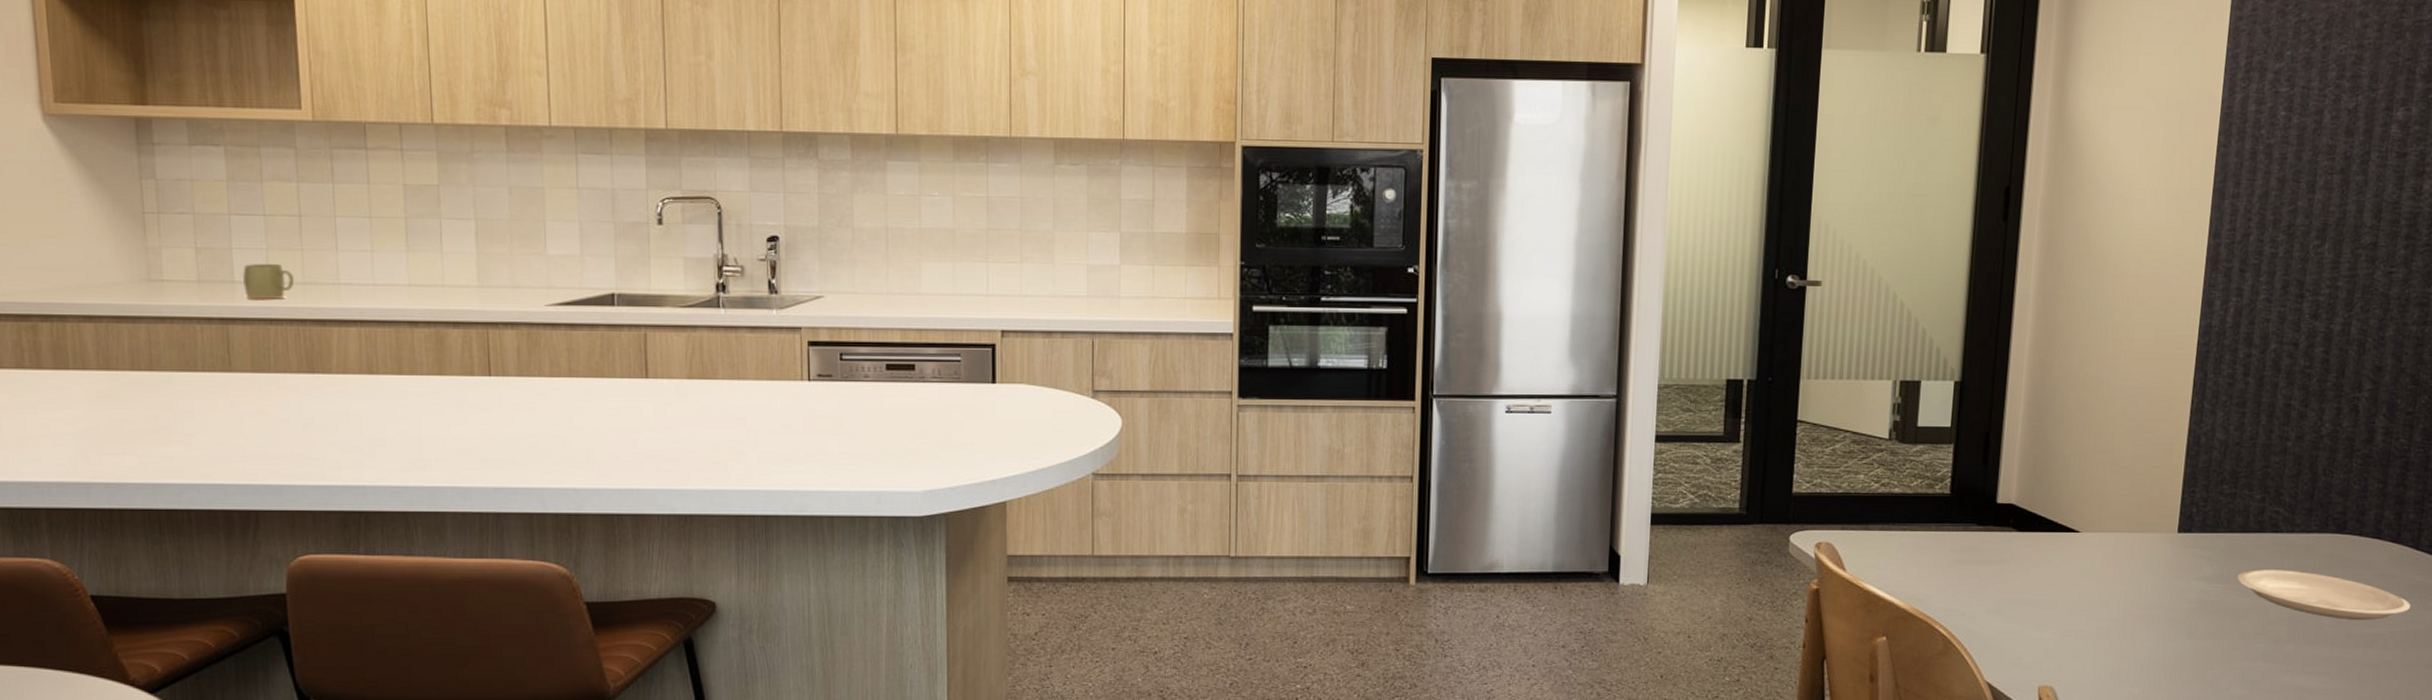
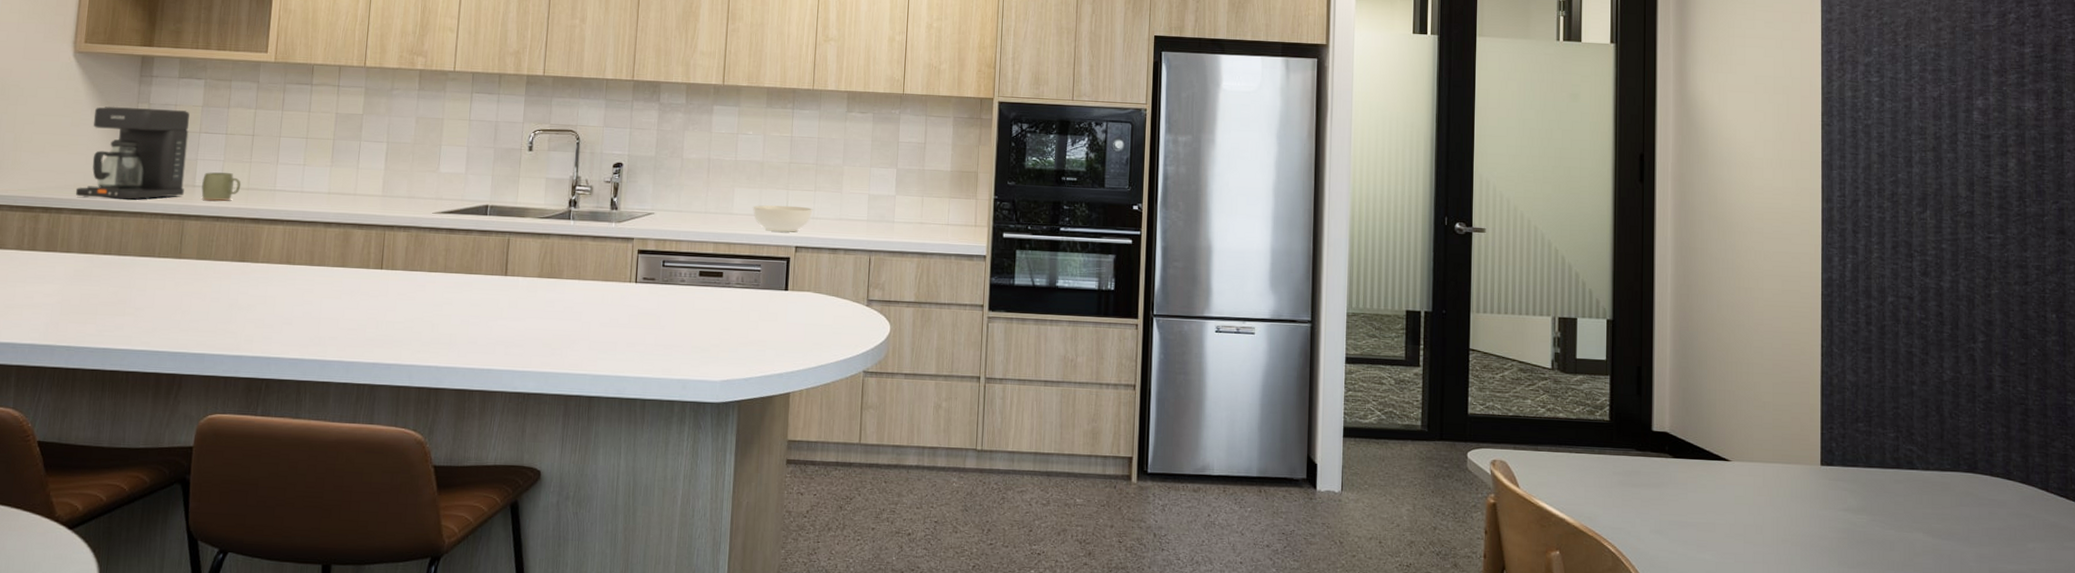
coffee maker: none [79,185,222,302] -> present [75,107,190,200]
bowl: none [944,281,1020,314] -> present [752,205,813,232]
plate: present [2237,570,2411,619] -> none [1880,503,2048,557]

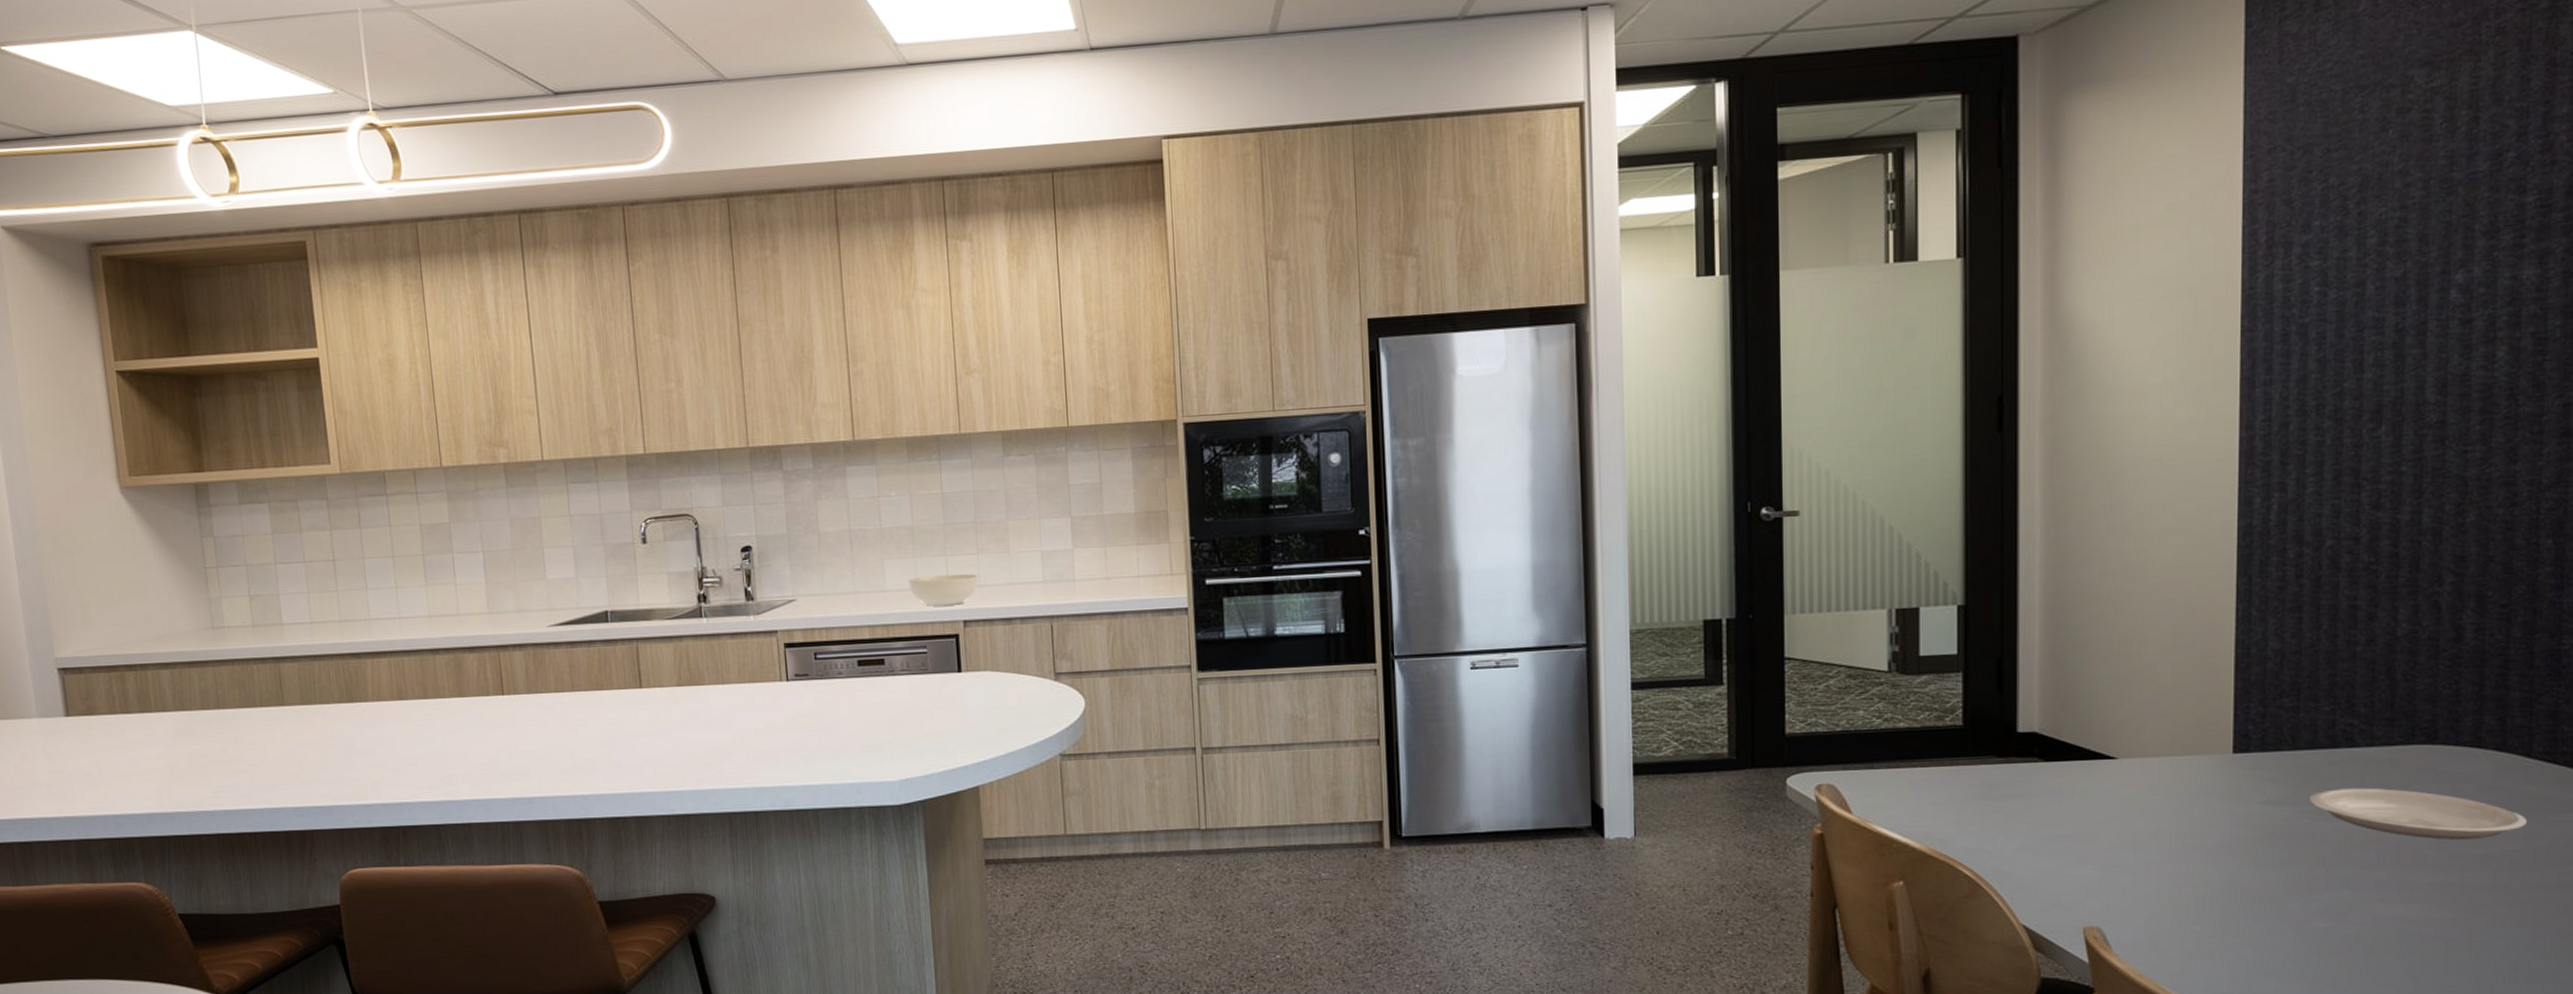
coffee maker: present [75,107,190,200] -> none [156,541,273,649]
mug: present [201,172,242,201] -> none [289,605,333,638]
plate: none [1880,503,2048,557] -> present [2309,787,2528,840]

